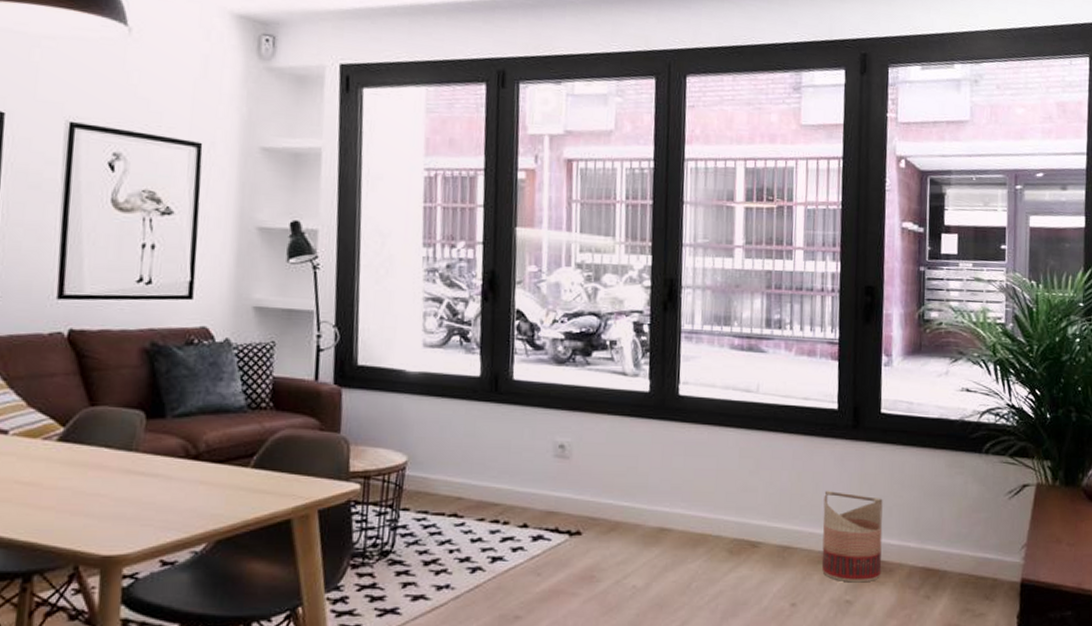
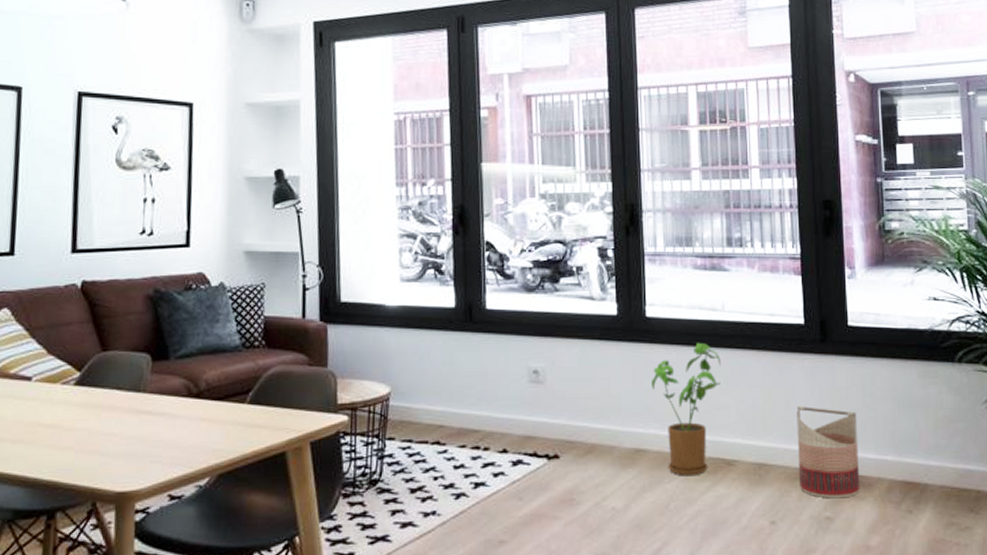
house plant: none [680,424,752,557] -> present [652,343,721,477]

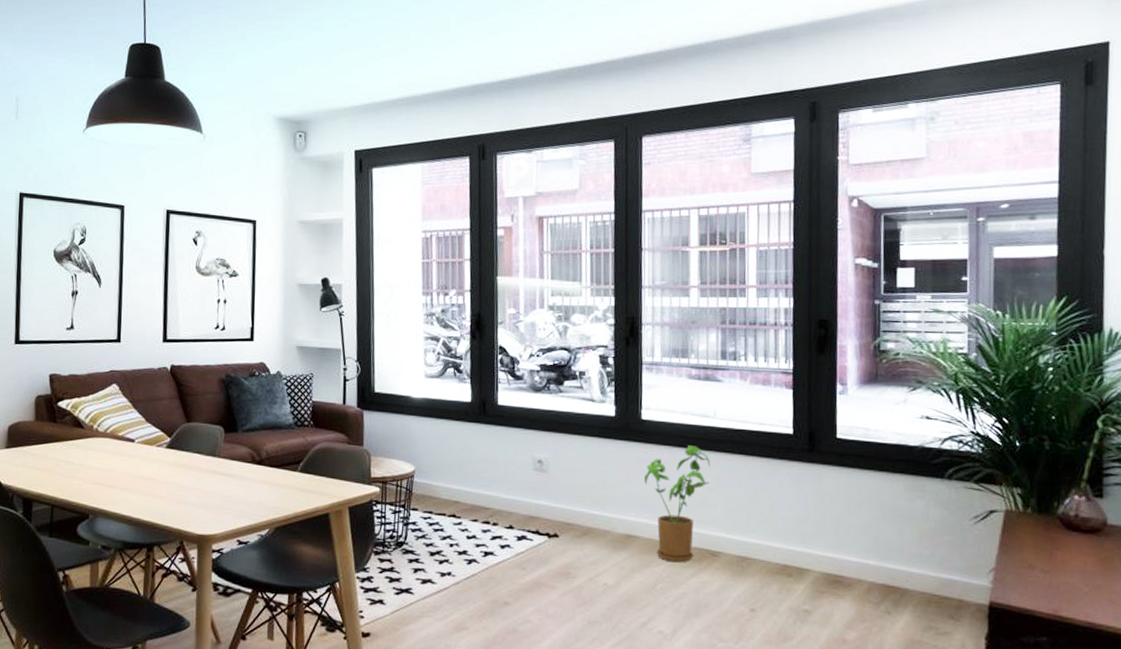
basket: present [796,405,860,499] -> none [779,508,841,595]

